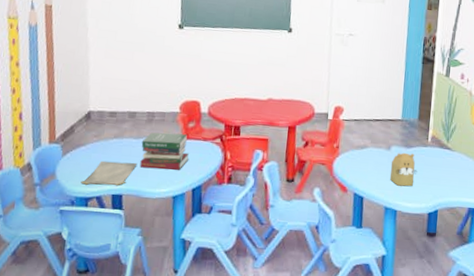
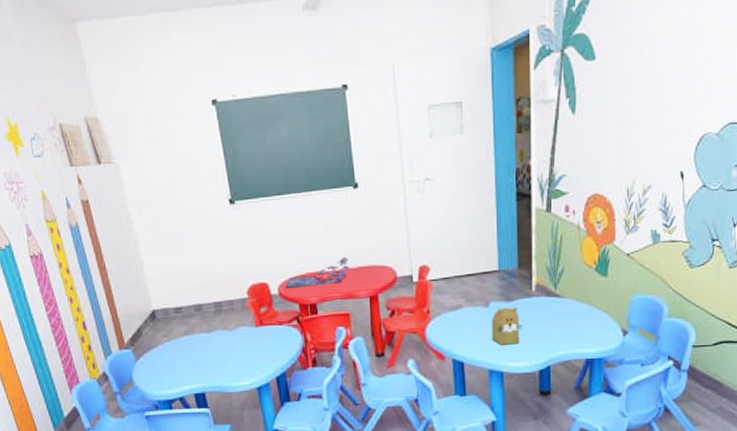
parchment: present [81,160,137,186] -> none [160,358,214,387]
books: present [140,132,189,170] -> none [214,321,268,362]
puzzle: none [216,88,275,111] -> present [286,256,350,288]

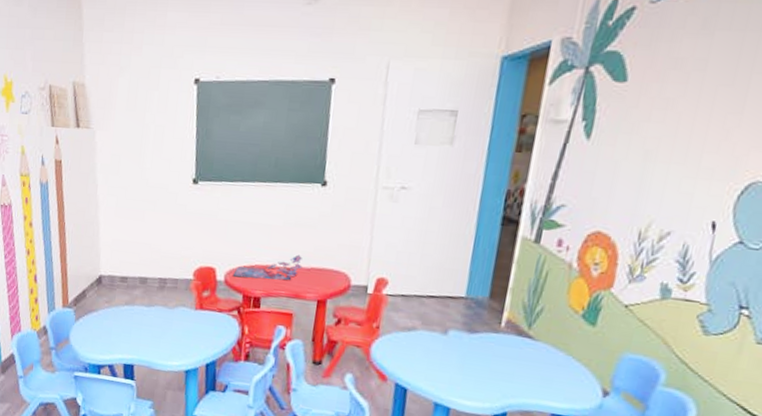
toy animal: present [491,307,523,345] -> none [444,338,483,381]

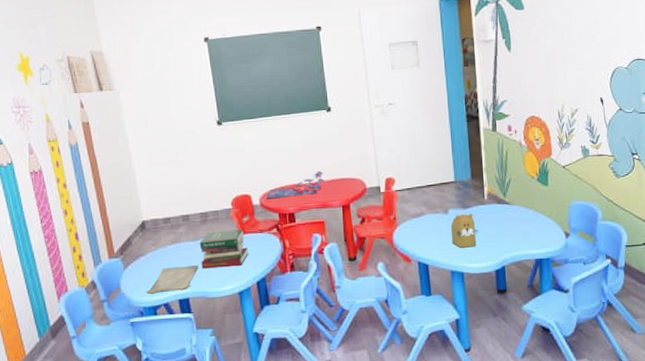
parchment: none [93,328,149,356] -> present [146,264,199,294]
books: none [151,300,203,343] -> present [199,229,249,269]
toy animal: none [444,338,483,381] -> present [450,213,479,248]

